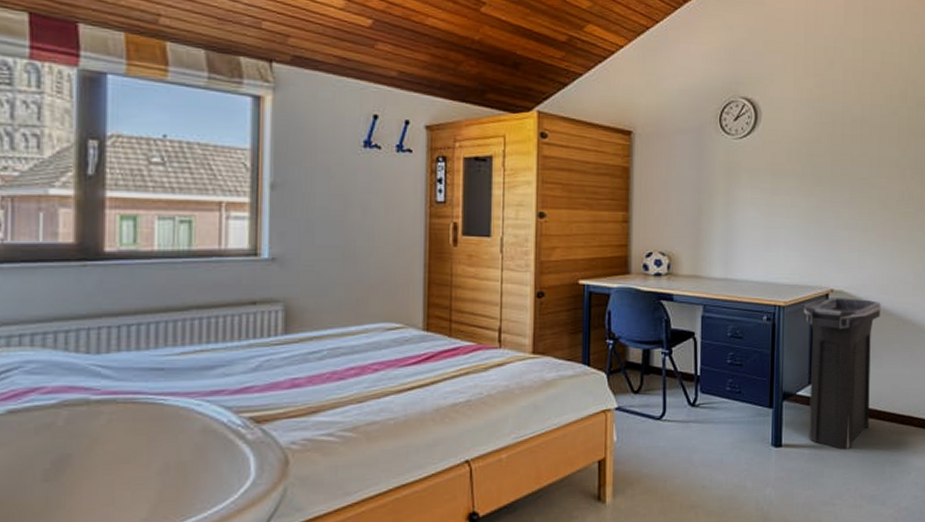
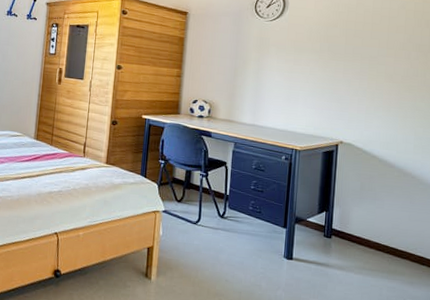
trash can: present [803,298,881,449] -> none [315,147,384,271]

